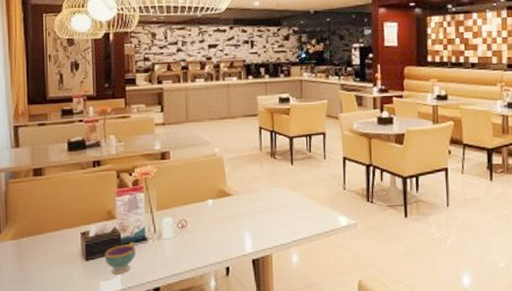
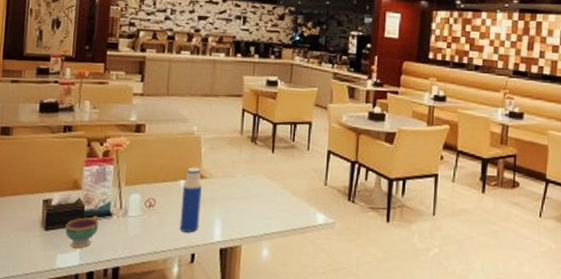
water bottle: none [211,186,230,247] -> present [179,167,202,232]

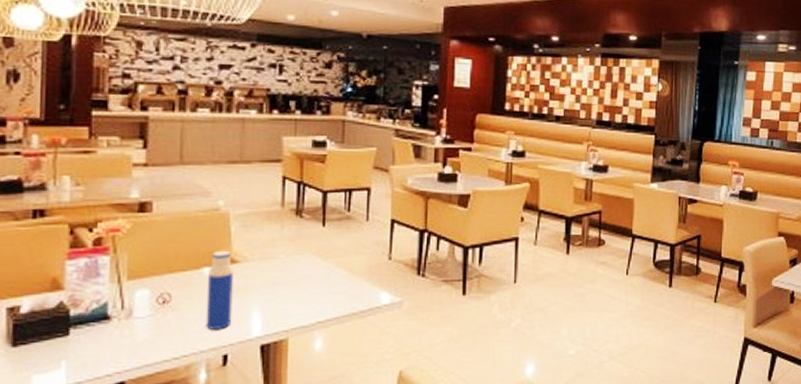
teacup: present [65,216,99,248] -> none [43,321,93,365]

